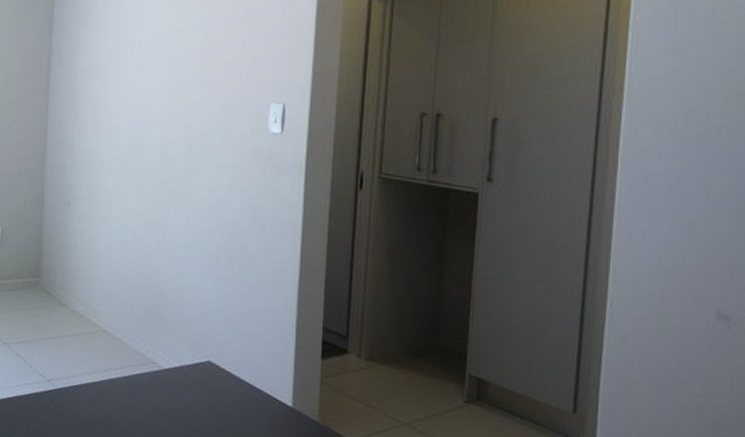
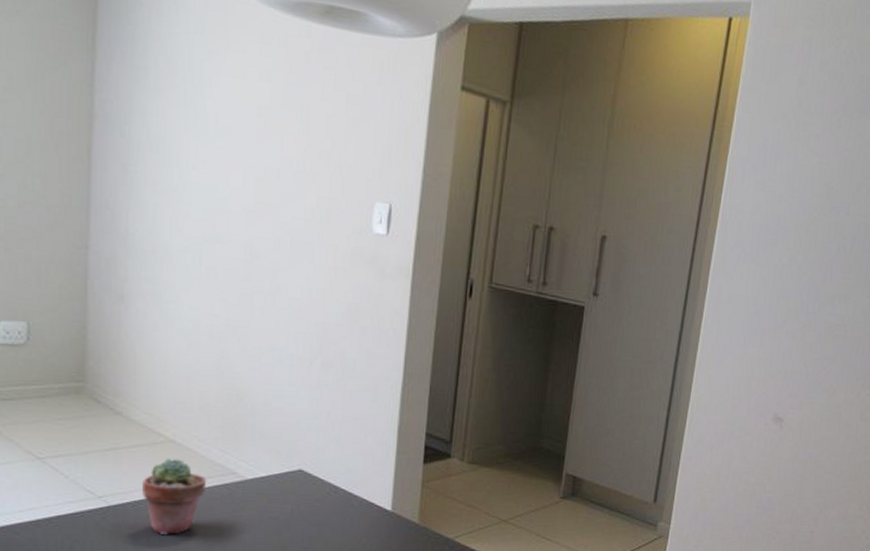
potted succulent: none [80,347,130,420] -> present [141,459,206,536]

